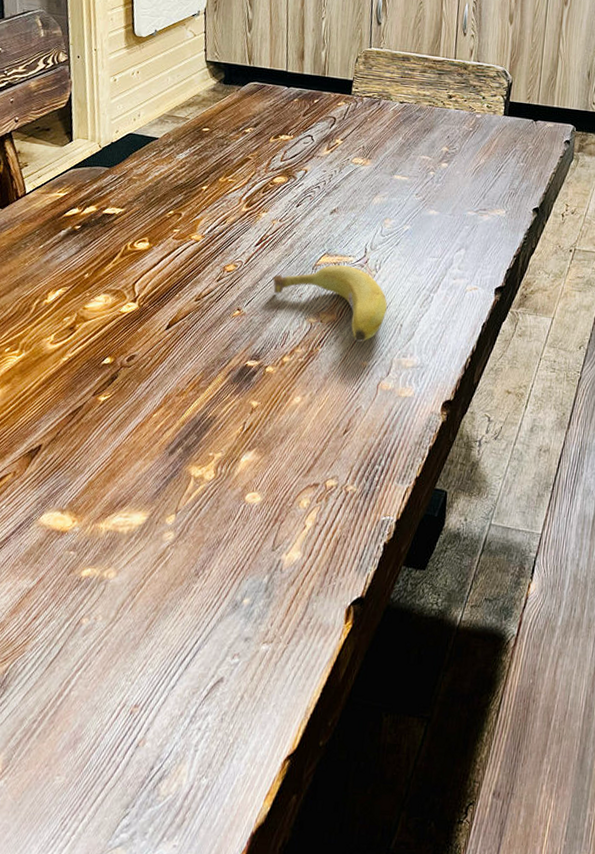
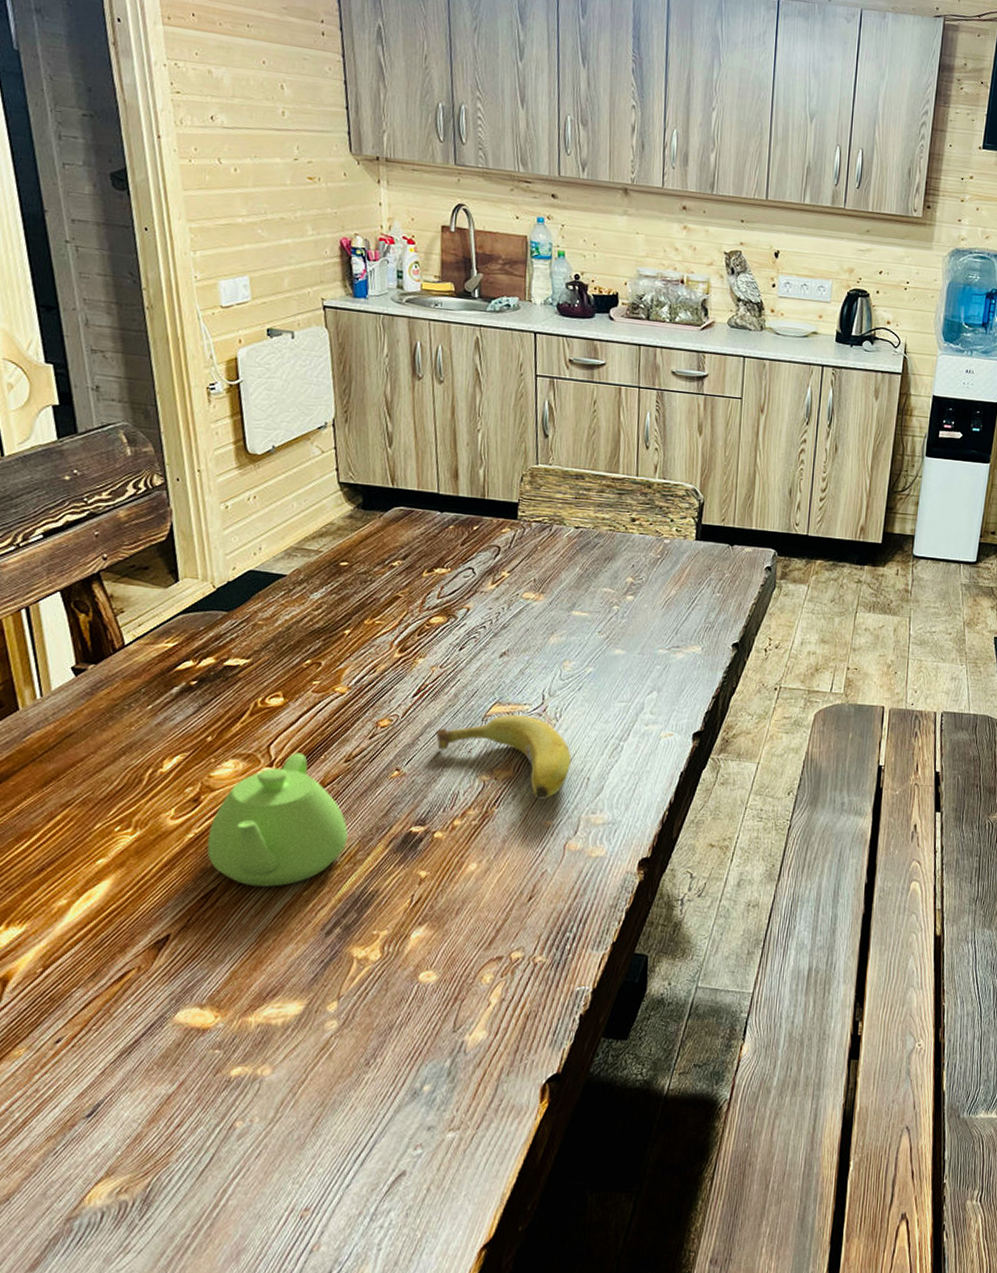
teapot: none [77,291,194,408] -> present [207,752,348,887]

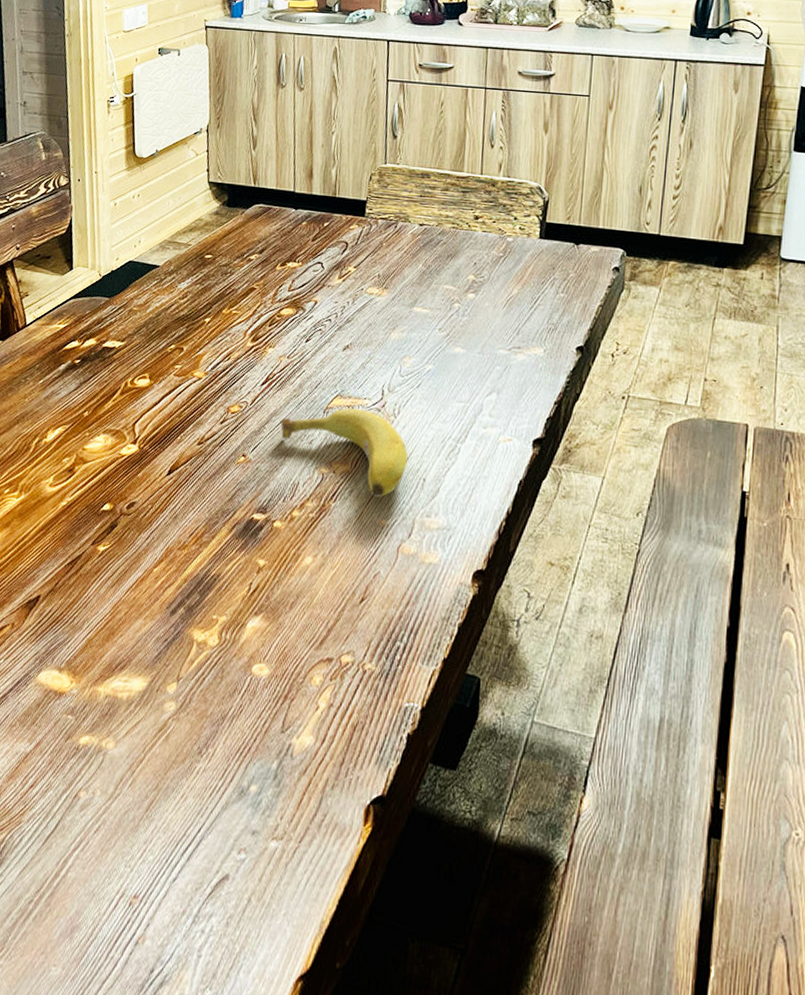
teapot: present [207,752,348,887] -> none [76,432,197,561]

